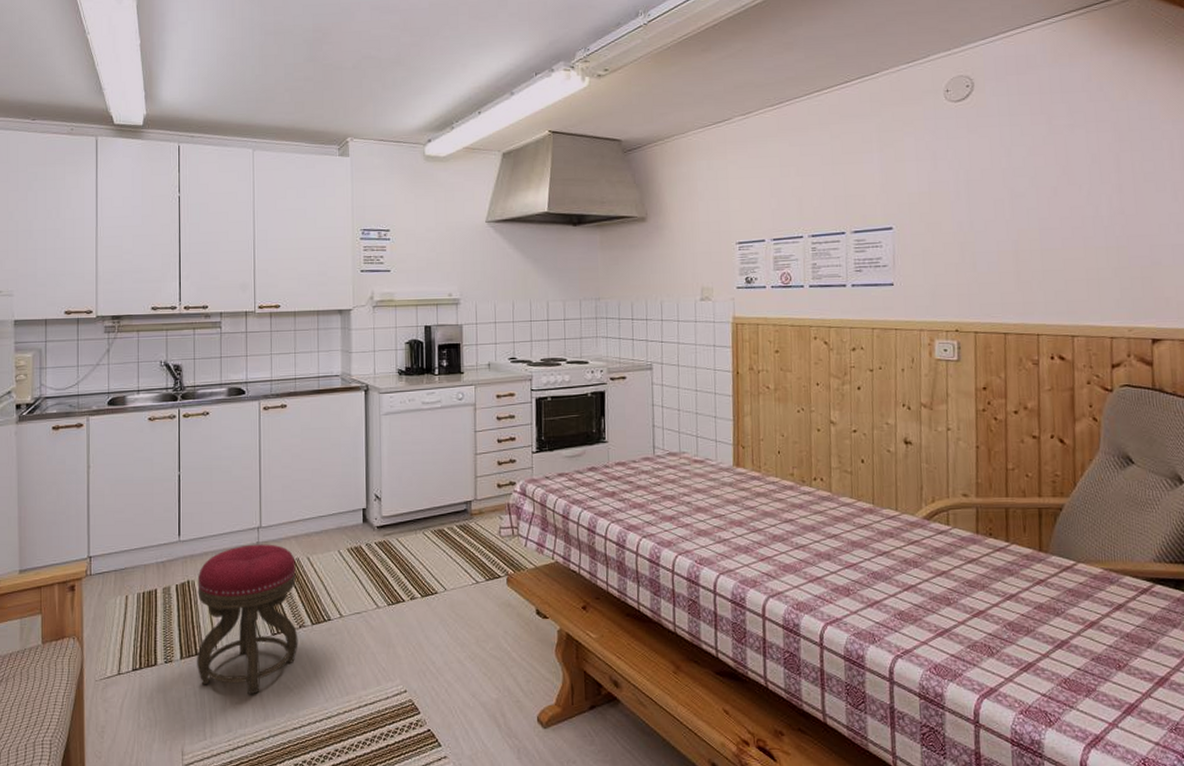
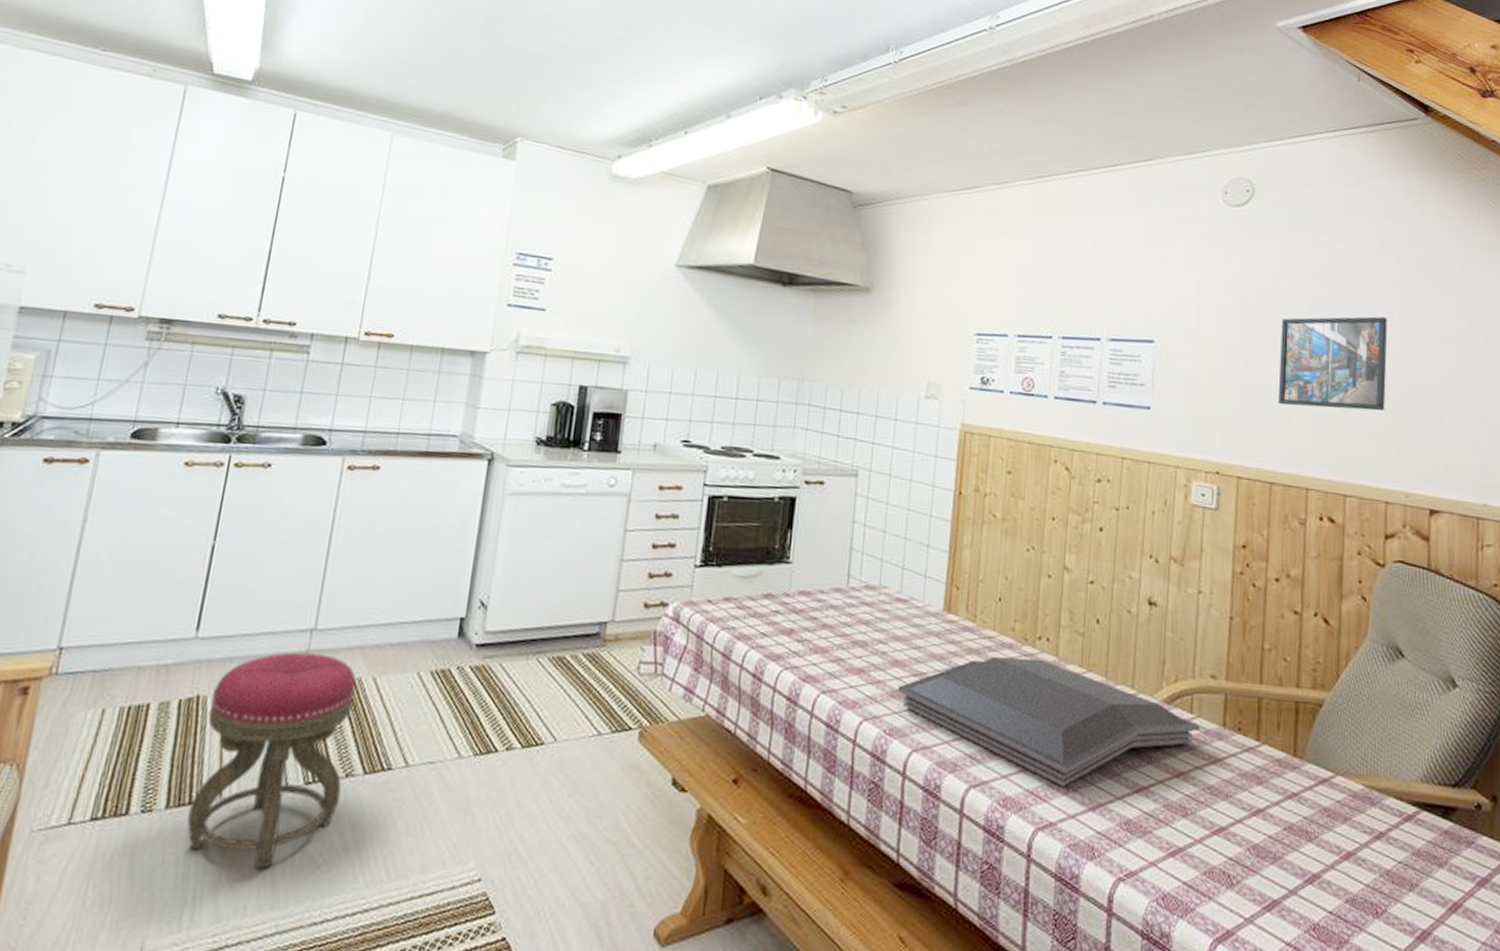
serving tray: none [703,495,958,591] -> present [898,656,1201,787]
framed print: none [1005,179,1107,267] -> present [1278,316,1388,412]

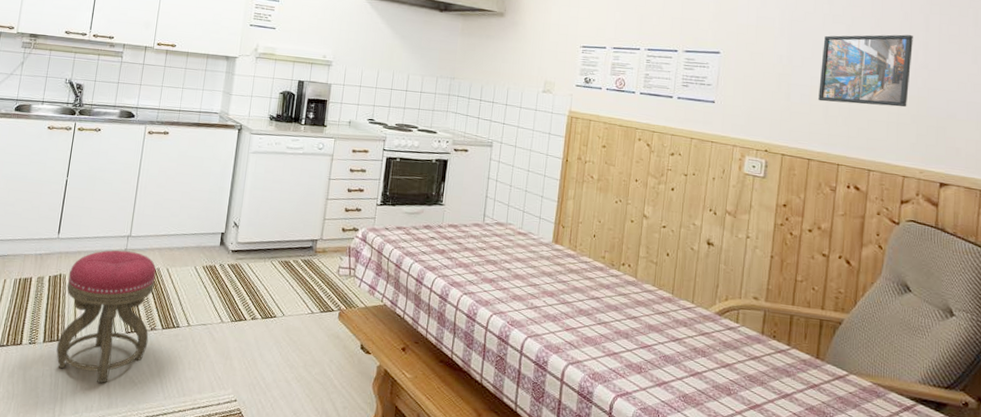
serving tray: present [898,656,1201,787] -> none [518,276,745,369]

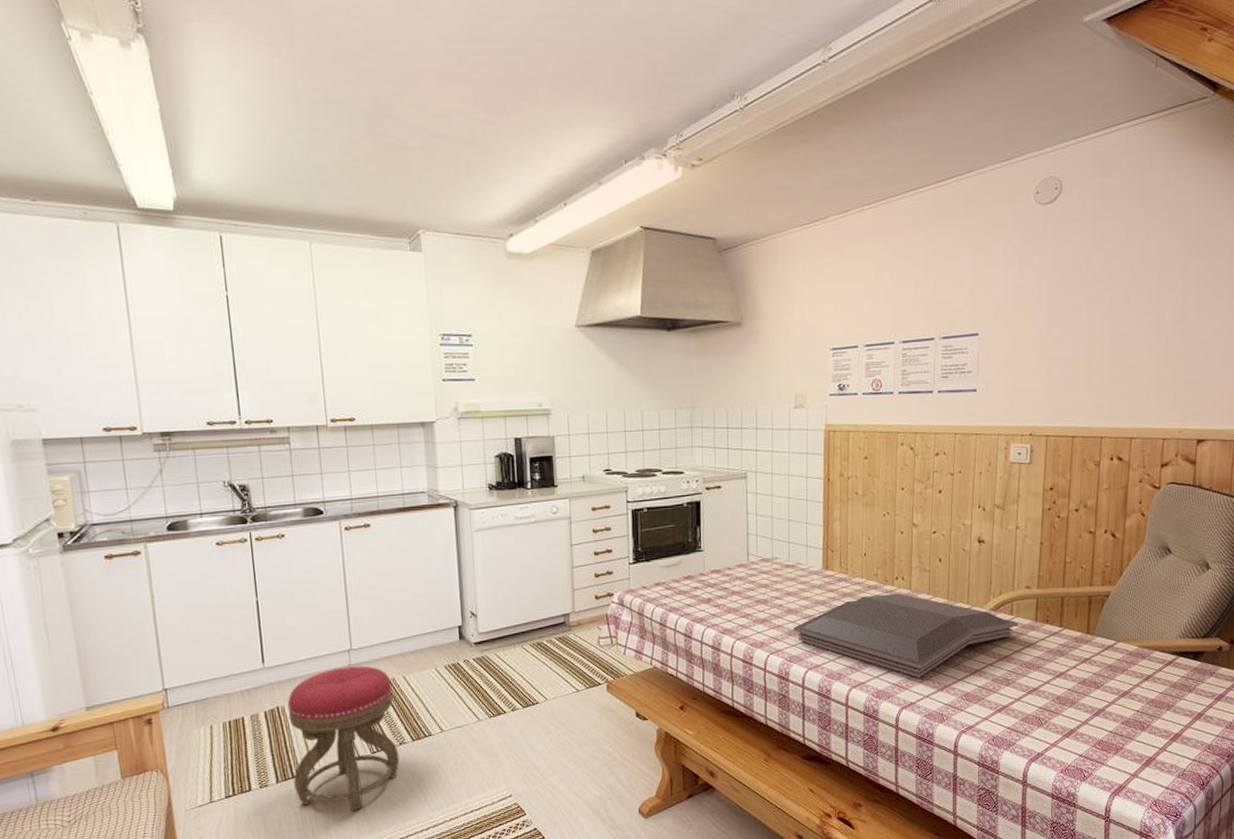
serving tray: none [518,276,745,369] -> present [793,593,1019,678]
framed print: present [818,34,913,108] -> none [1080,286,1171,373]

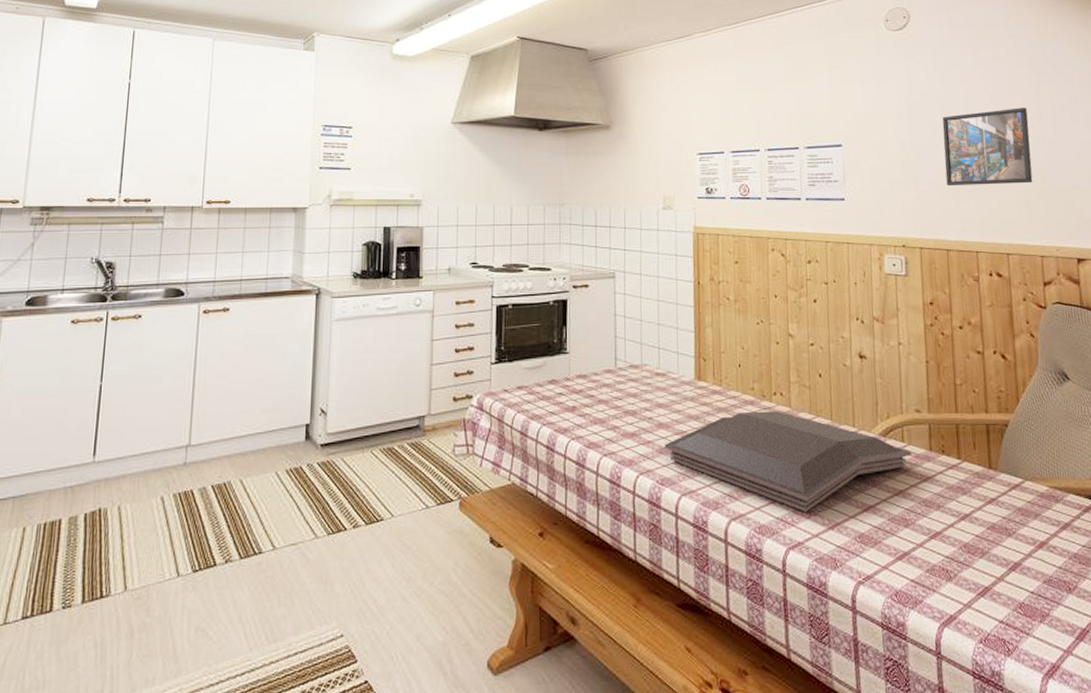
stool: present [287,666,400,811] -> none [101,465,227,646]
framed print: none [1080,286,1171,373] -> present [942,108,1033,186]

